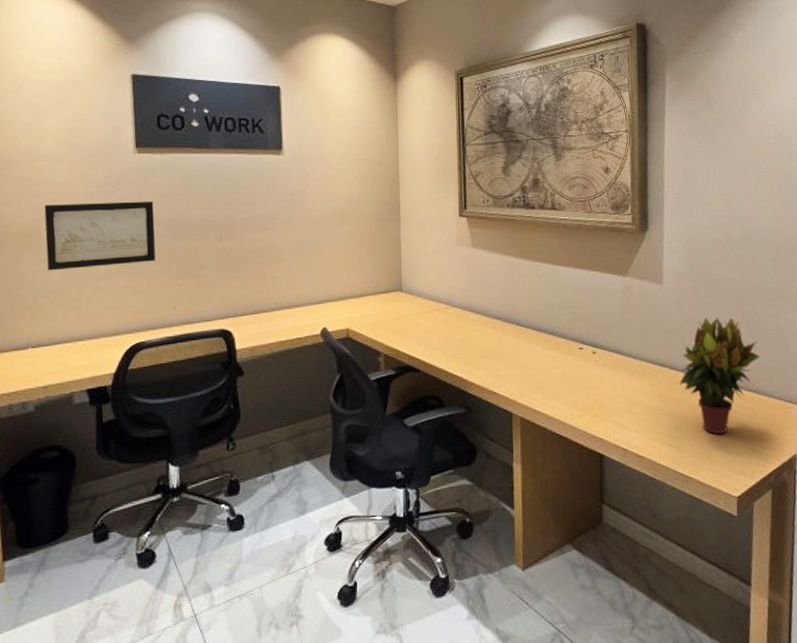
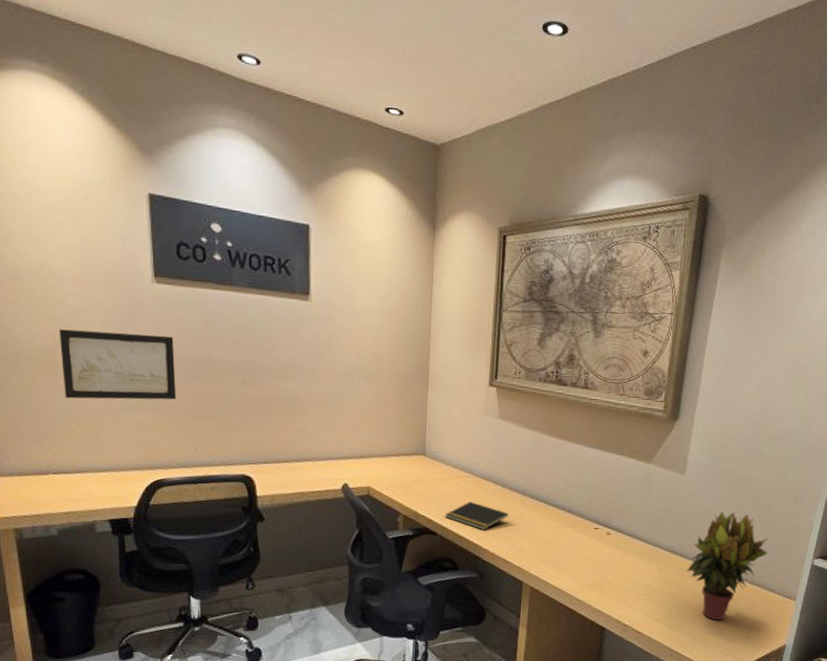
notepad: none [426,334,490,362] -> present [445,502,508,530]

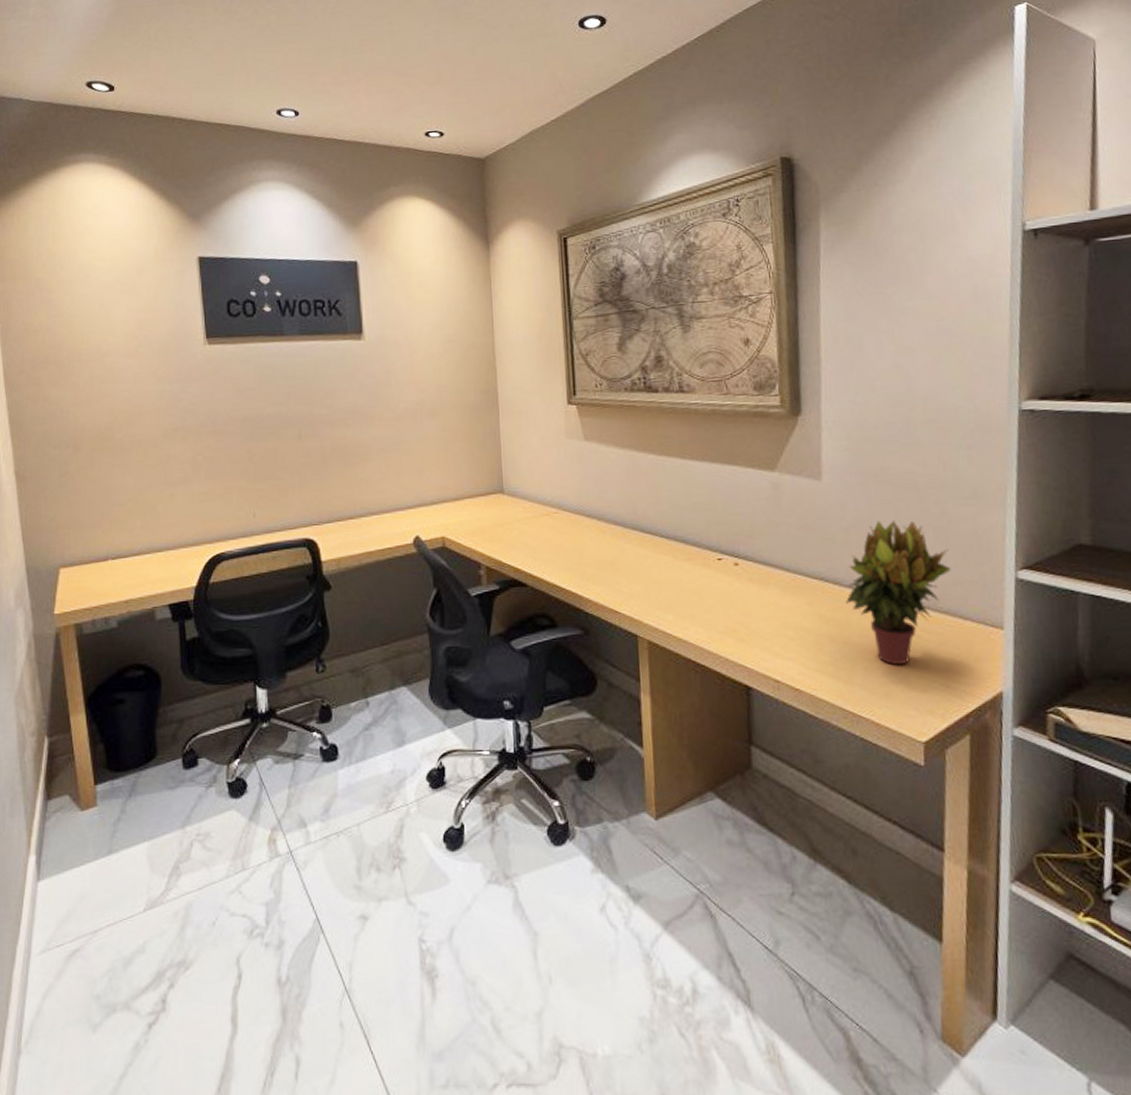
wall art: present [59,329,177,400] -> none [116,397,233,477]
notepad: present [445,502,508,530] -> none [534,542,609,575]

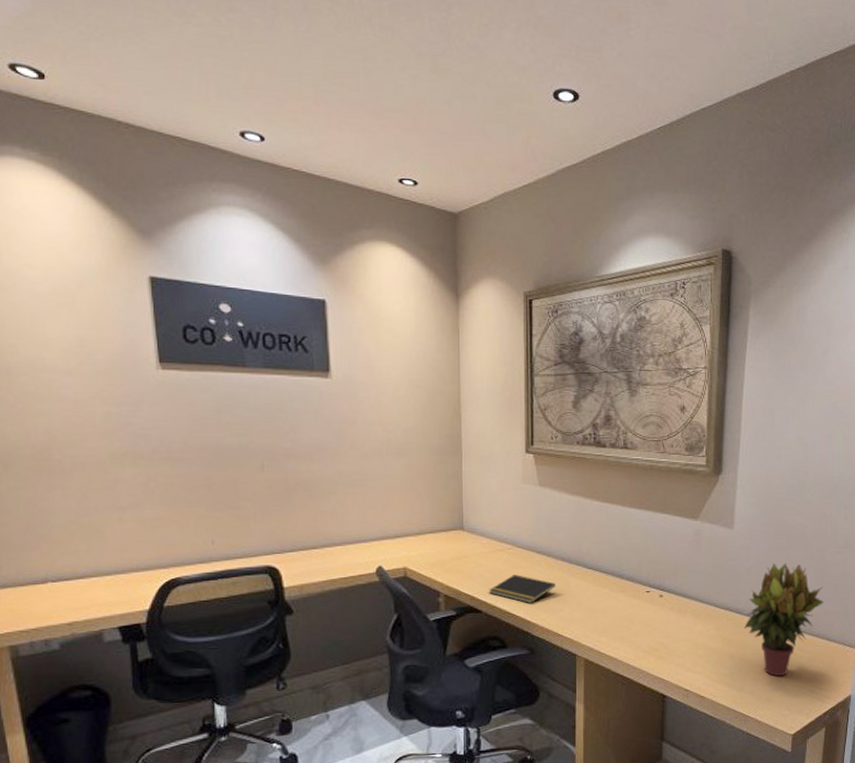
notepad: none [534,542,609,575] -> present [489,575,556,603]

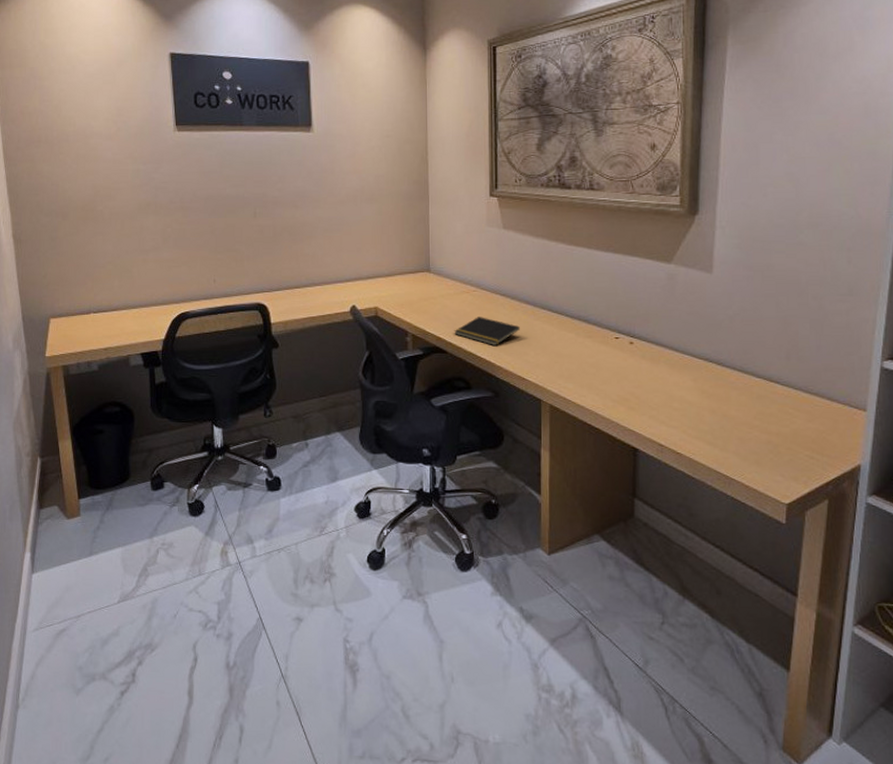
potted plant: present [744,562,824,677] -> none [727,311,824,438]

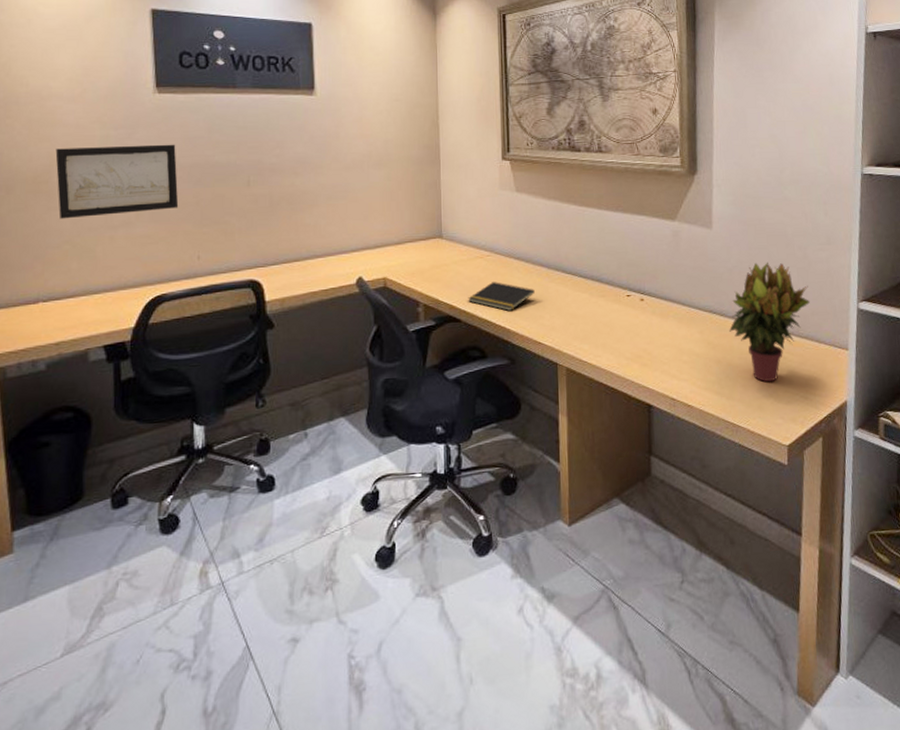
wall art: none [98,178,197,243] -> present [55,144,179,219]
potted plant: none [727,311,824,438] -> present [729,262,811,383]

